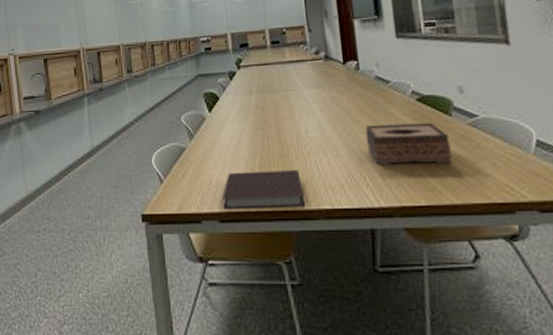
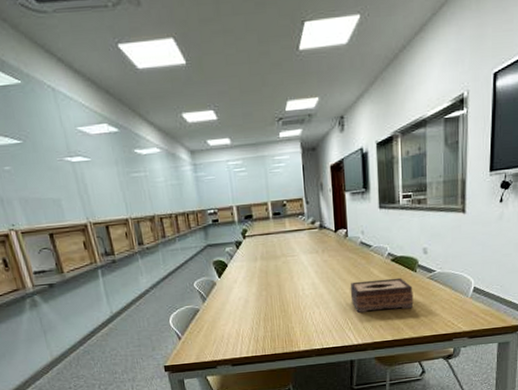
notebook: present [222,170,306,210] -> none [233,321,302,356]

